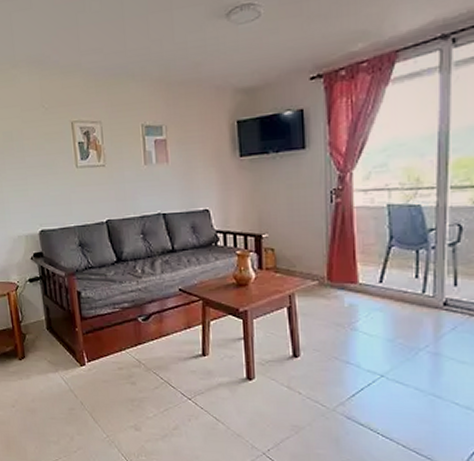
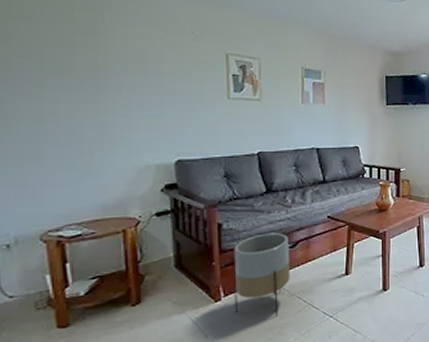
planter: none [92,303,145,389] -> present [232,232,290,317]

